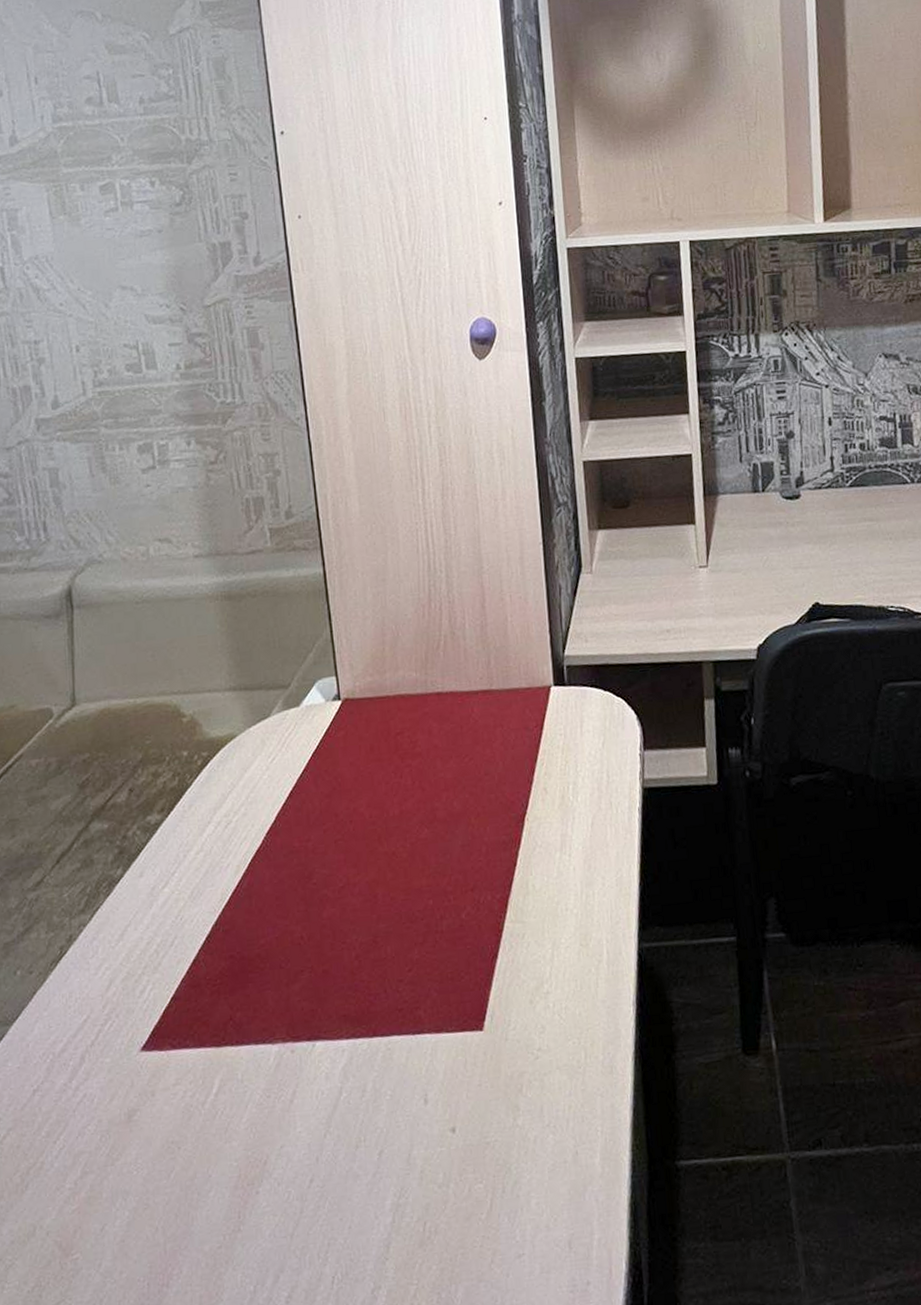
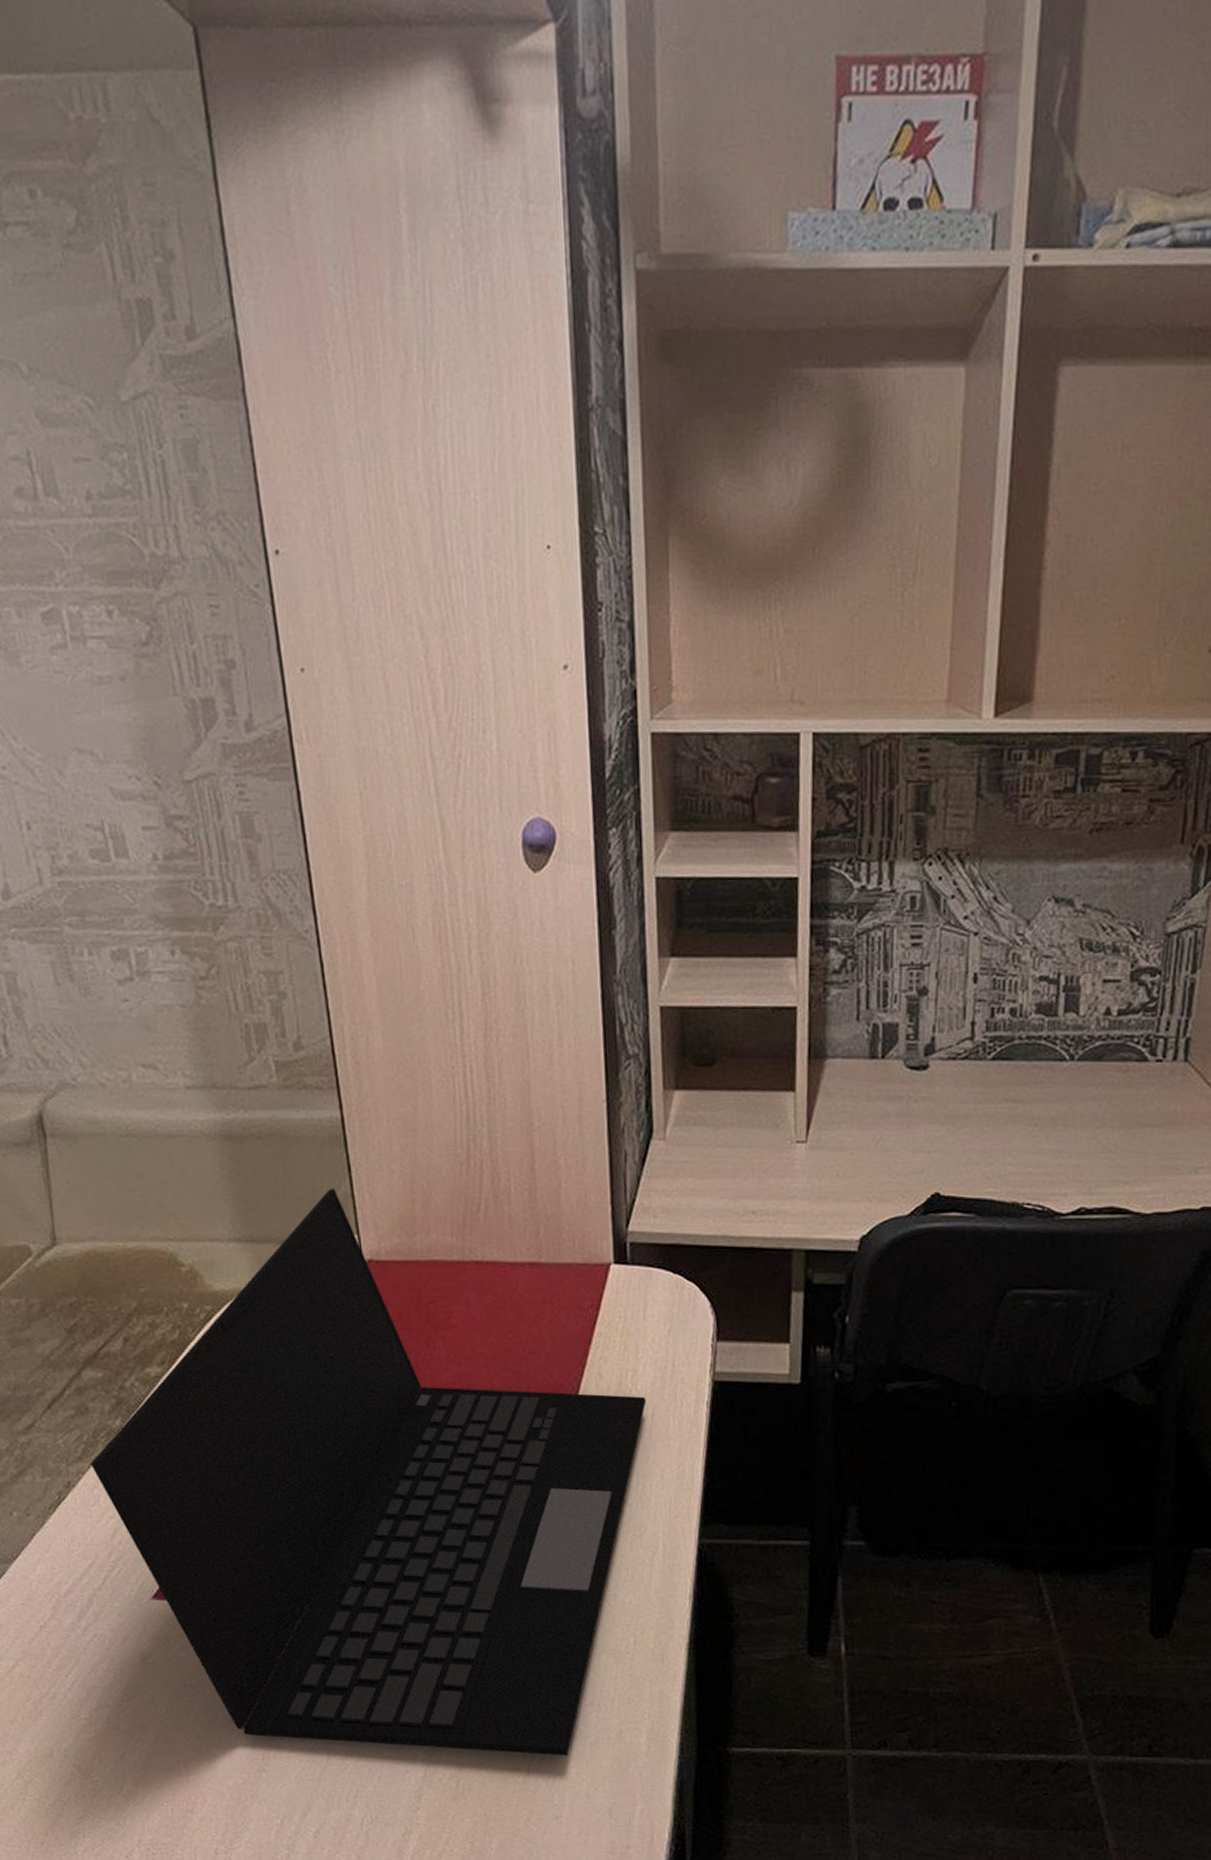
laptop: none [91,636,586,1193] -> present [89,1189,646,1756]

